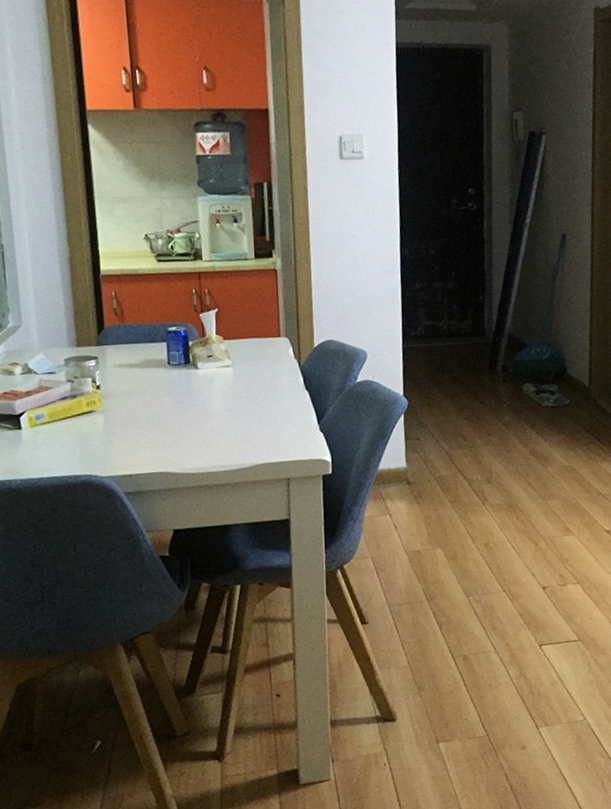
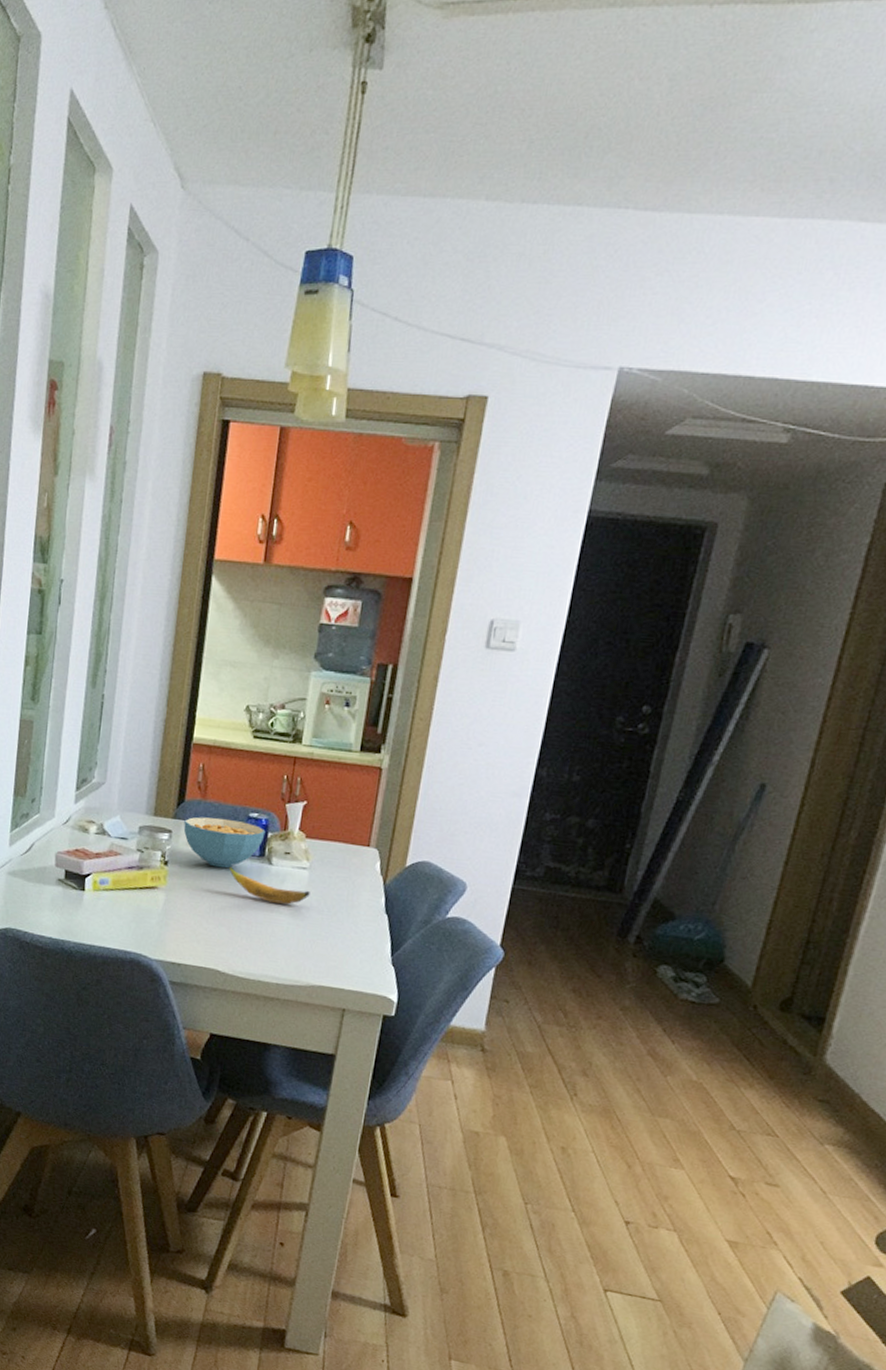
cereal bowl: none [108,336,187,382] -> present [183,816,266,868]
banana: none [158,378,238,402] -> present [228,866,310,905]

